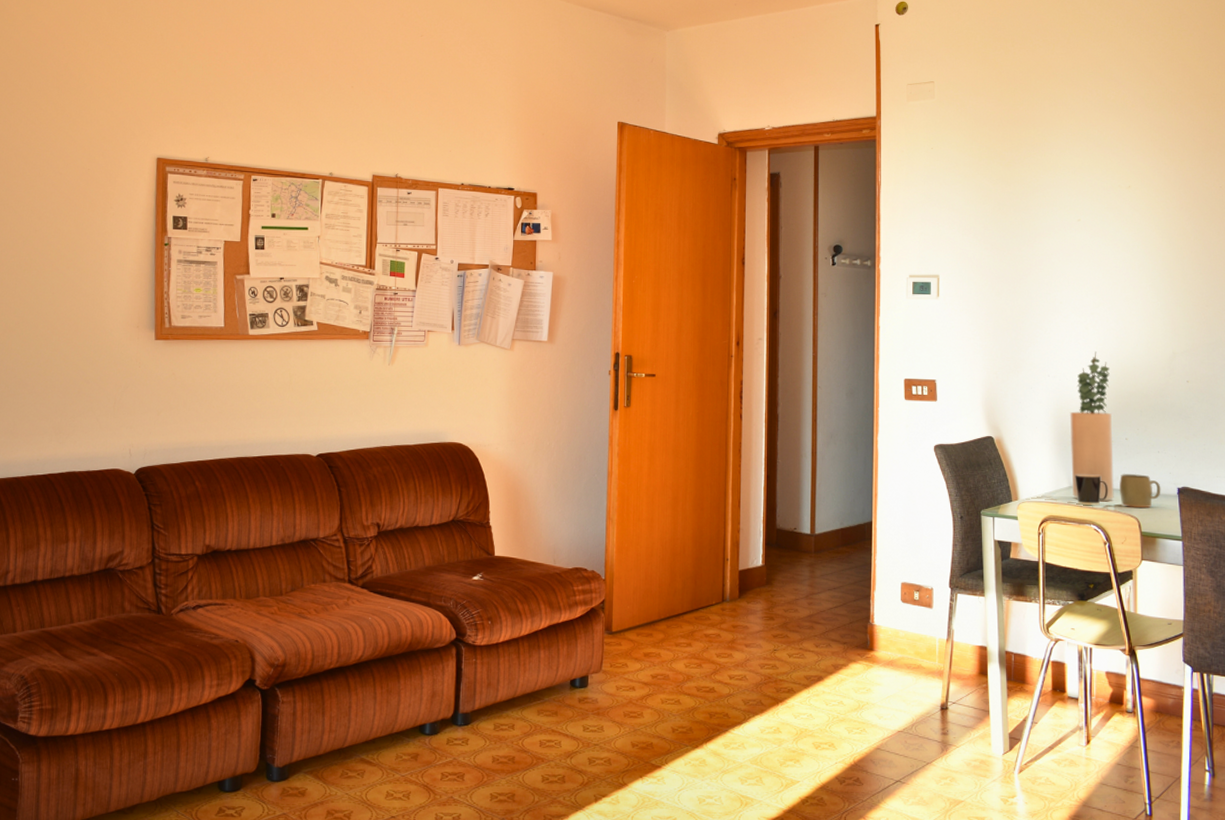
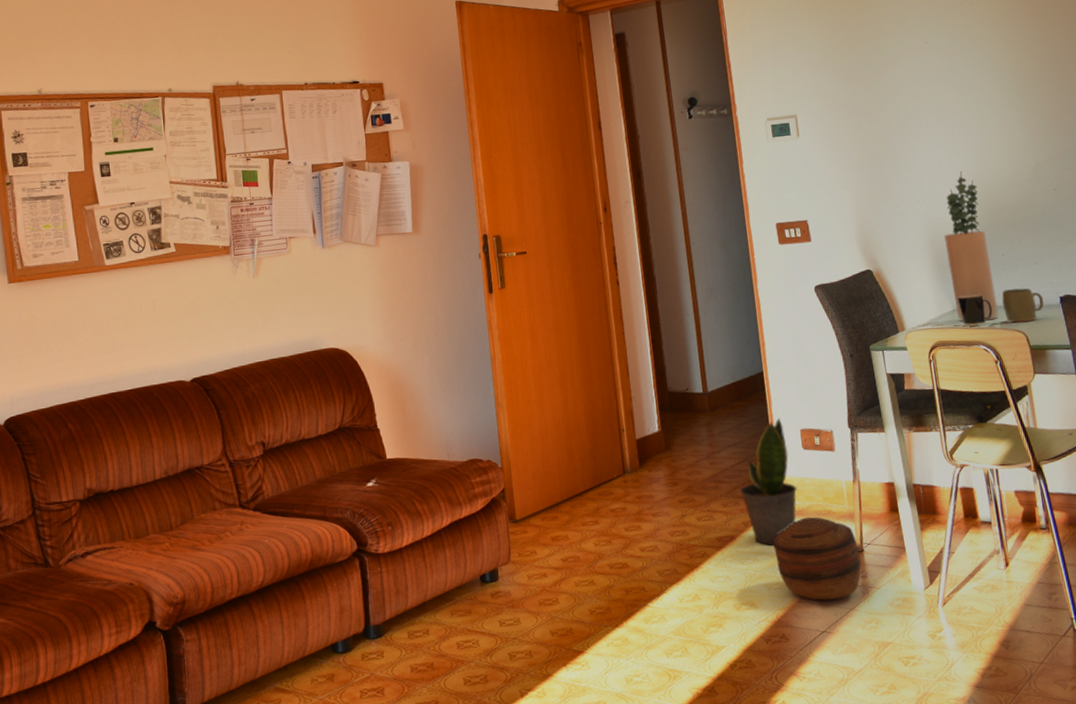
potted plant: none [834,568,891,691] -> present [740,418,798,546]
basket: none [860,668,944,752] -> present [773,516,862,601]

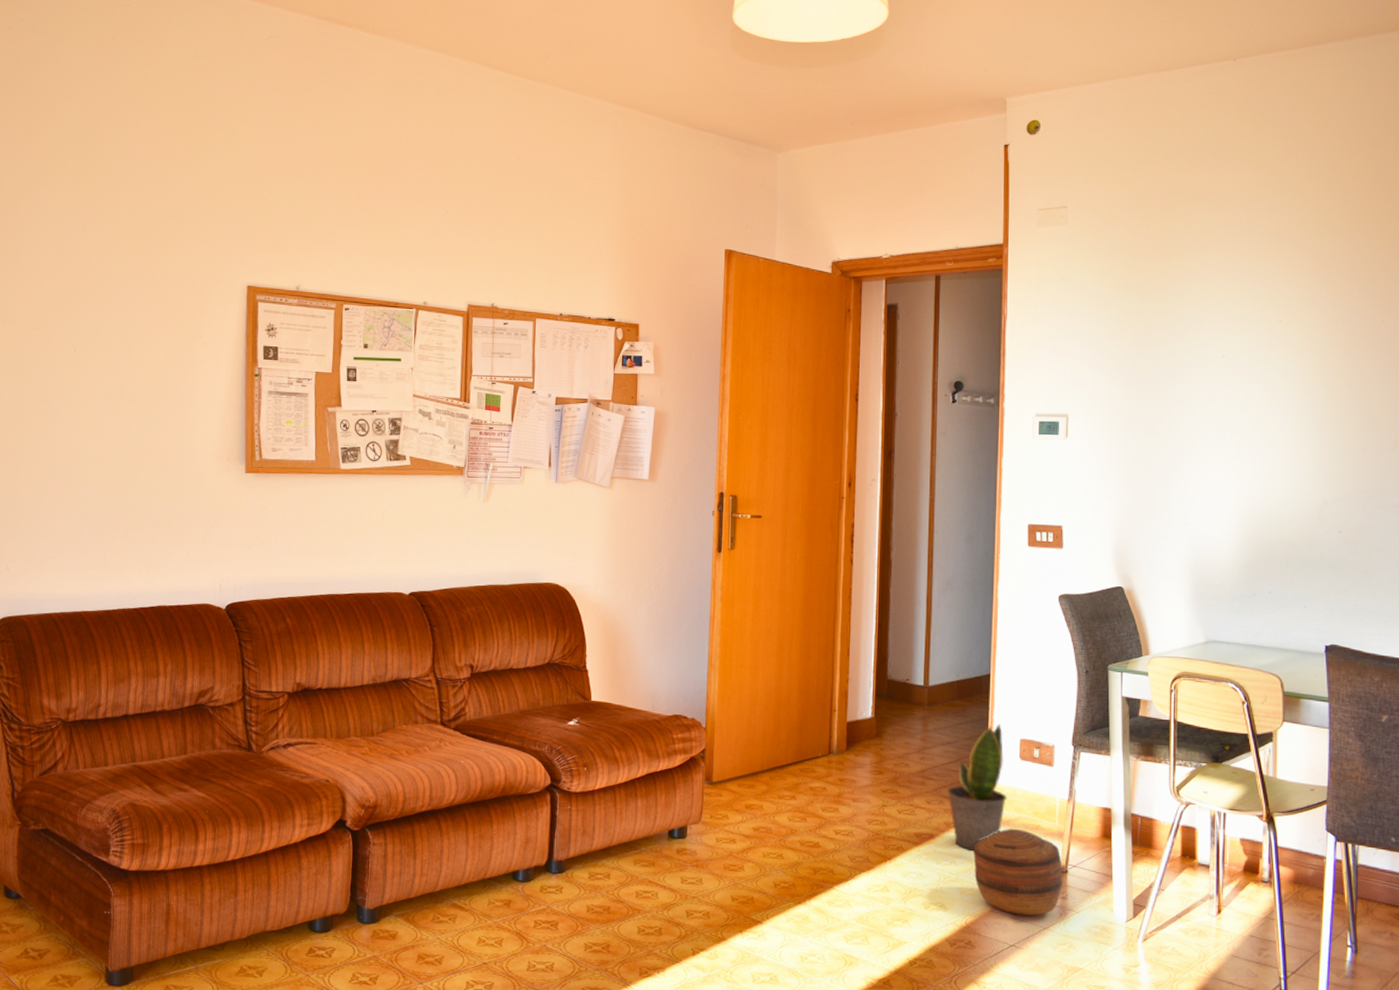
vase: present [943,171,999,321] -> none [1207,498,1255,659]
mug: present [957,294,993,327] -> none [1212,628,1249,663]
mug: present [1001,288,1044,323] -> none [1260,629,1307,666]

